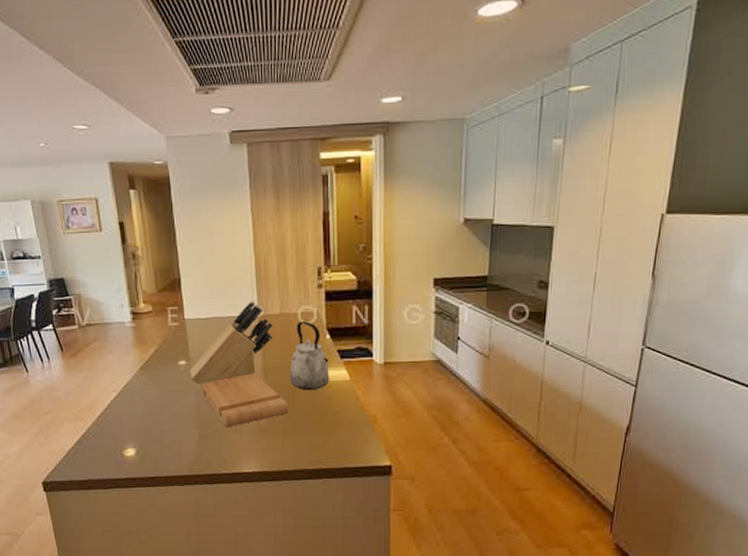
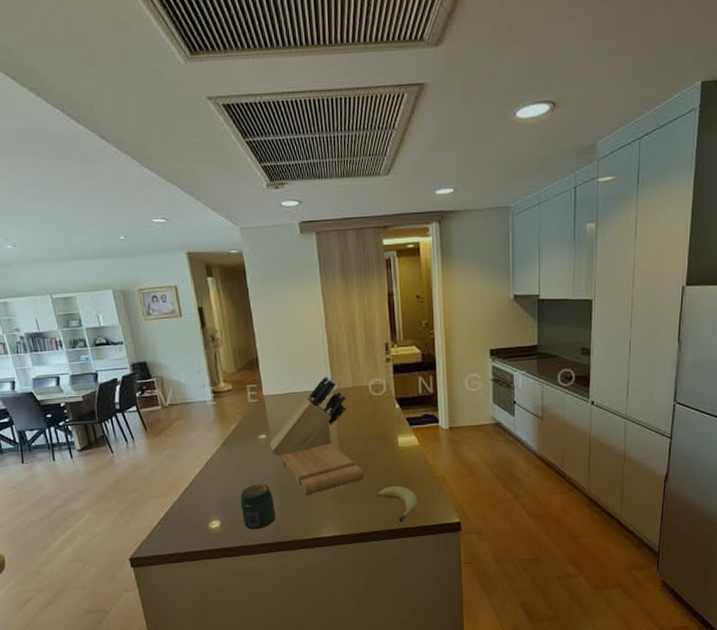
jar: none [157,413,193,460] -> present [240,484,276,530]
kettle: present [290,321,330,391] -> none [363,393,401,457]
fruit: none [302,422,347,462] -> present [377,485,419,522]

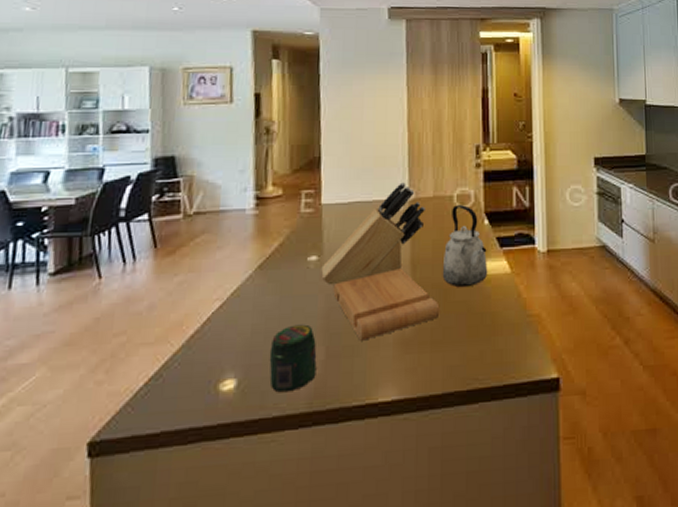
kettle: none [363,393,401,457] -> present [442,205,488,288]
fruit: present [377,485,419,522] -> none [455,326,508,379]

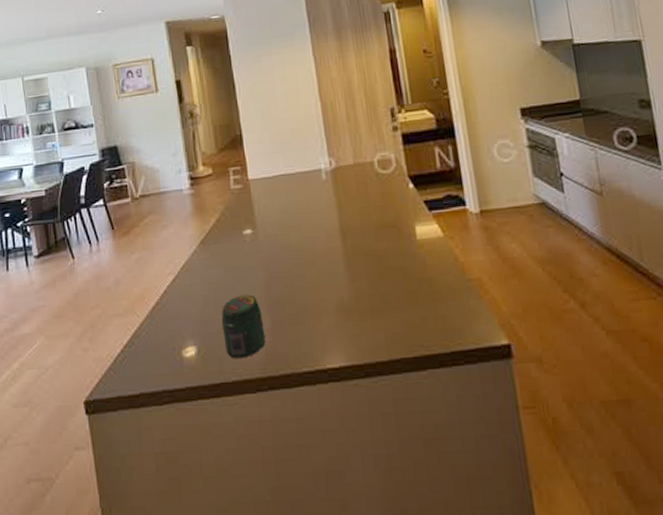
knife block: present [321,182,425,286] -> none [257,152,348,257]
cutting board: present [333,268,440,341] -> none [270,237,376,309]
kettle: present [442,205,488,288] -> none [372,170,420,254]

